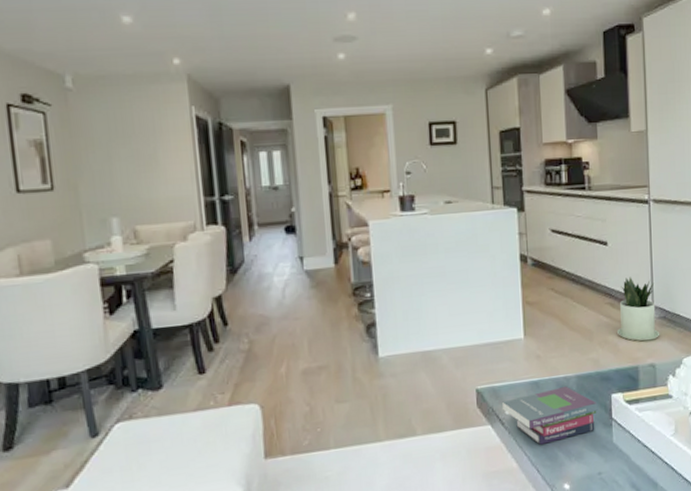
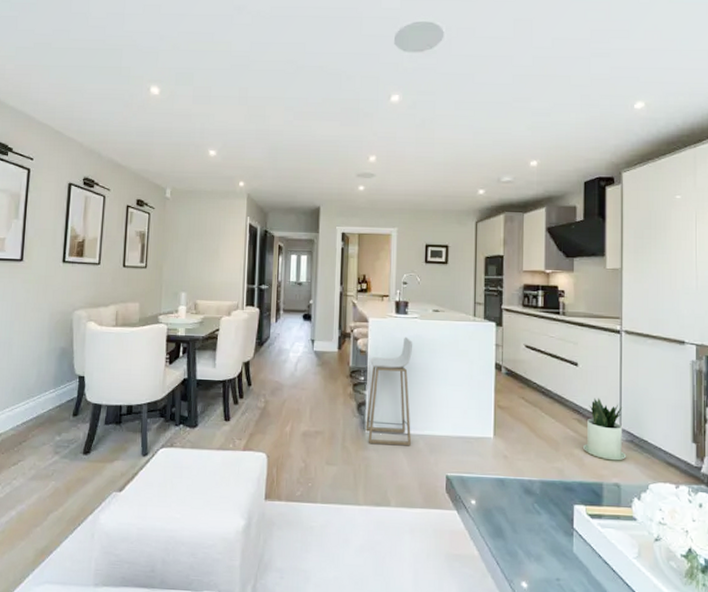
bar stool: none [376,237,434,370] -> present [366,336,412,446]
books: present [502,385,598,445] -> none [469,488,560,540]

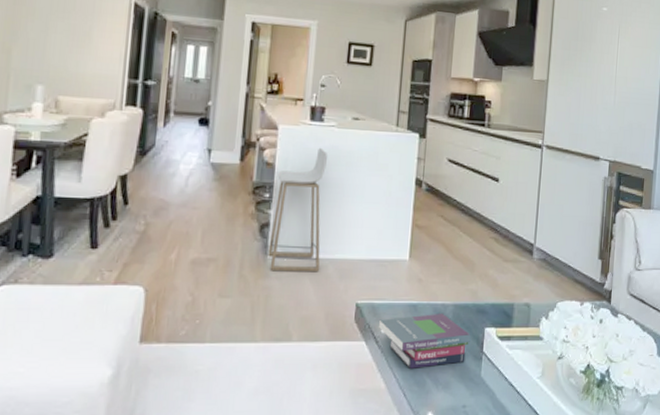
books: none [469,488,560,540] -> present [379,313,471,369]
planter: present [582,398,627,461] -> none [497,215,539,280]

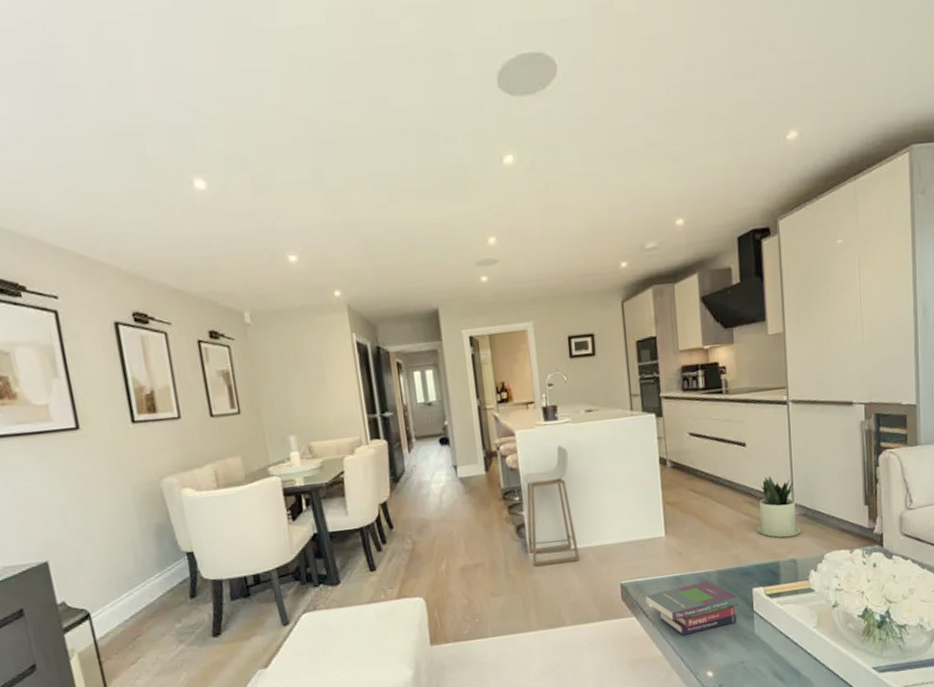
planter: none [497,215,539,280] -> present [756,476,801,538]

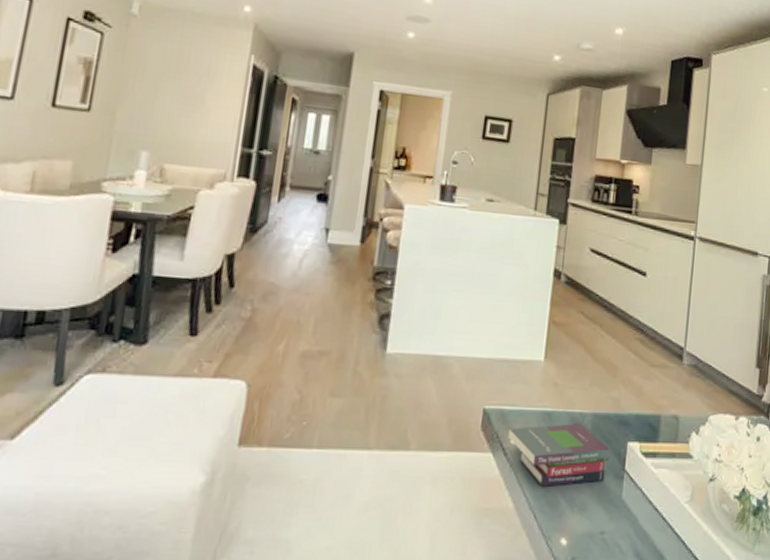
bar stool: present [523,444,580,567] -> none [387,230,457,372]
planter: present [756,476,801,538] -> none [642,314,689,389]

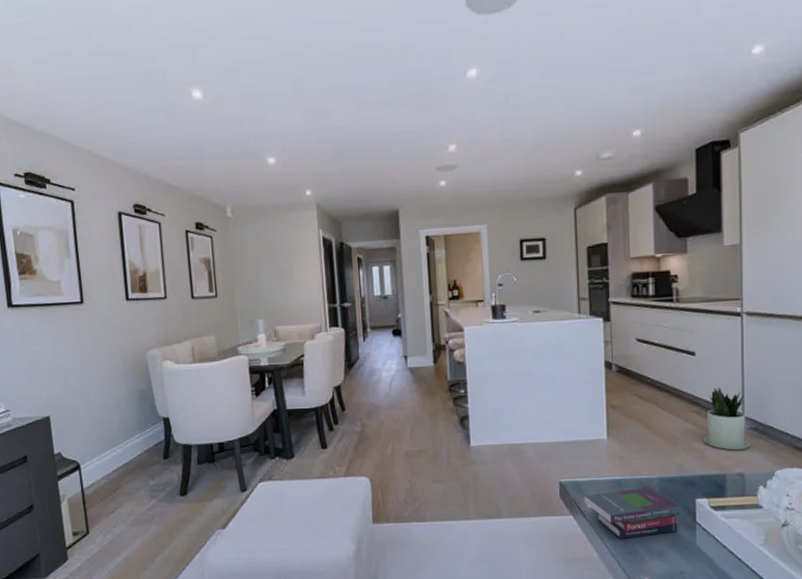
planter: none [642,314,689,389] -> present [703,387,751,451]

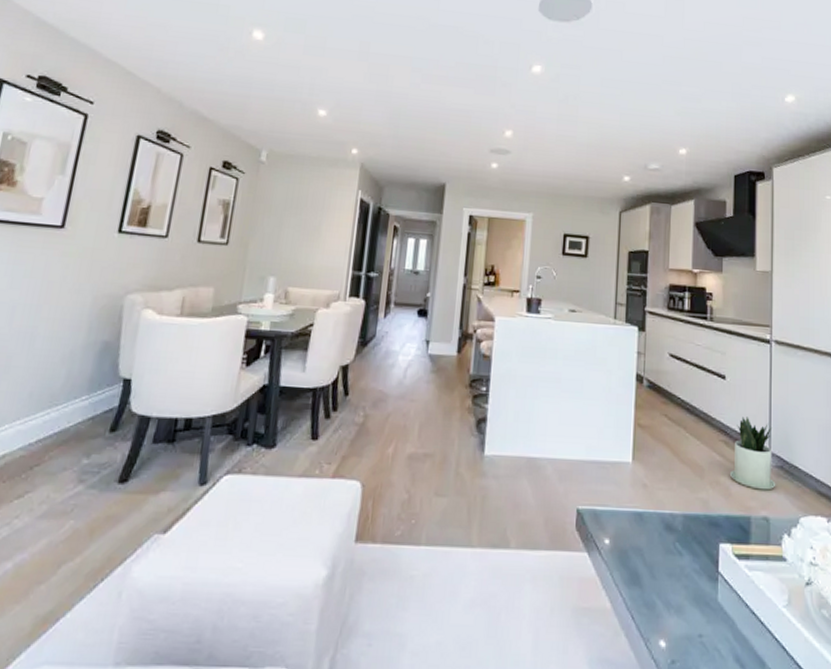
books: present [585,486,681,539] -> none [602,523,704,587]

